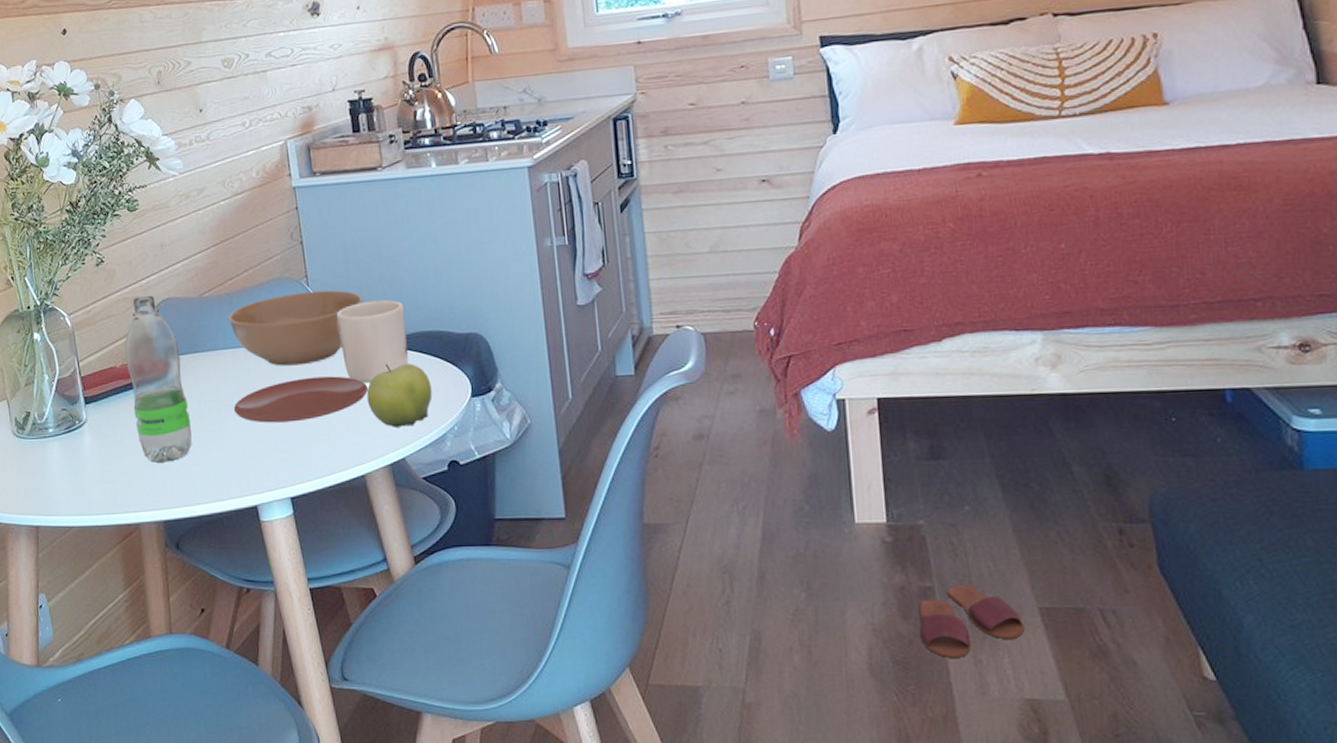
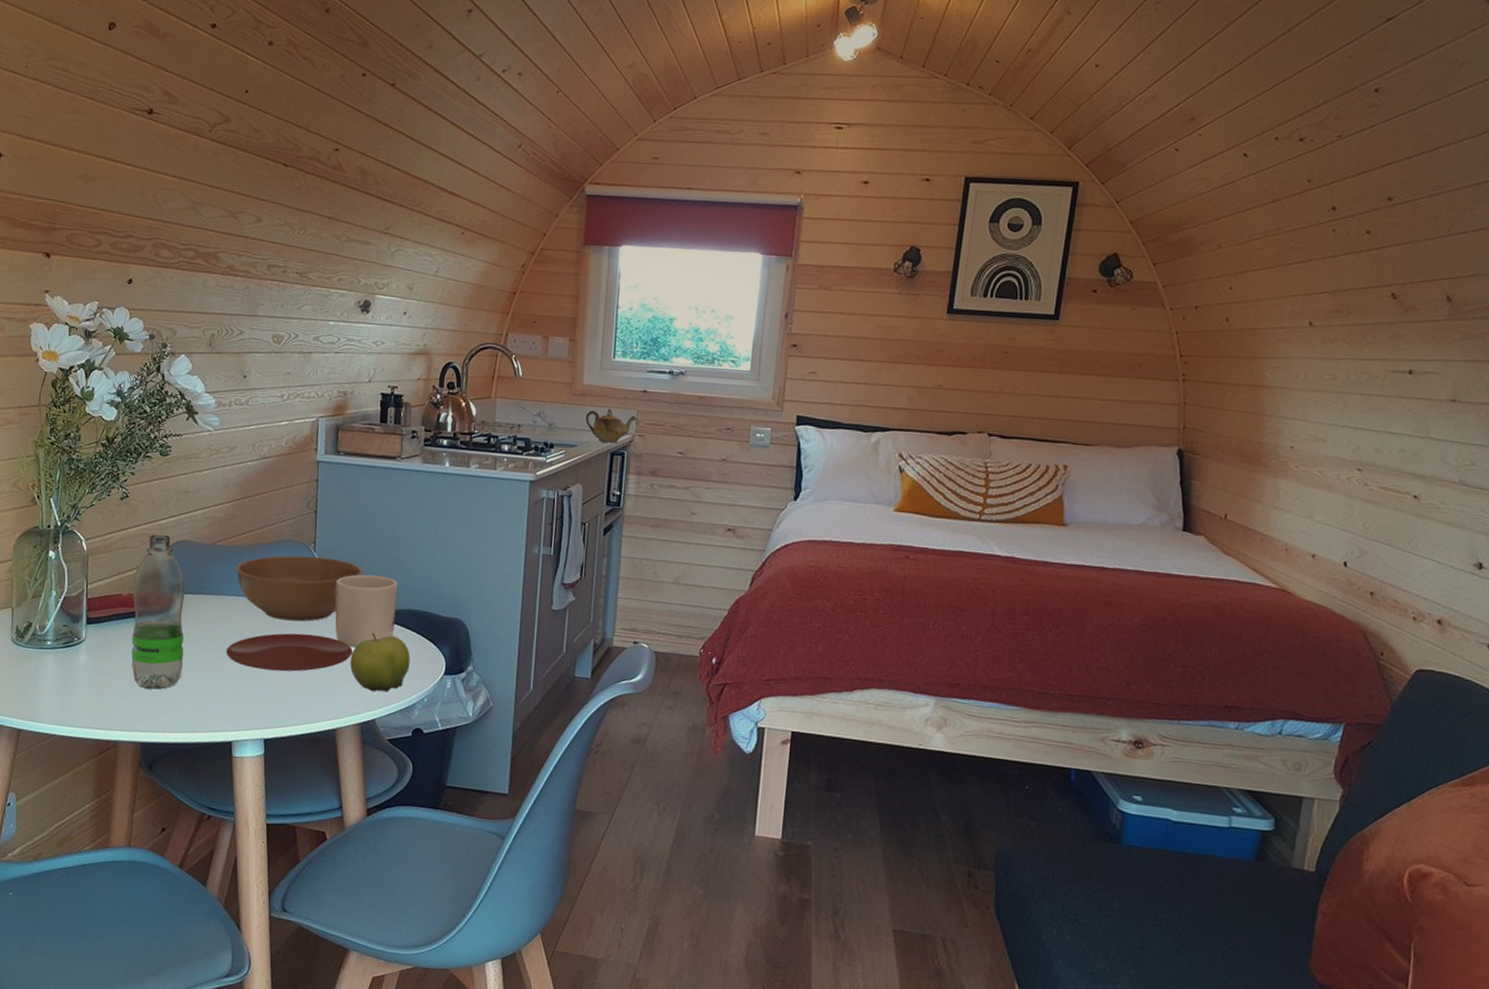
teapot: none [577,70,637,109] -> present [585,409,638,443]
slippers: present [919,585,1024,659] -> none [792,900,879,964]

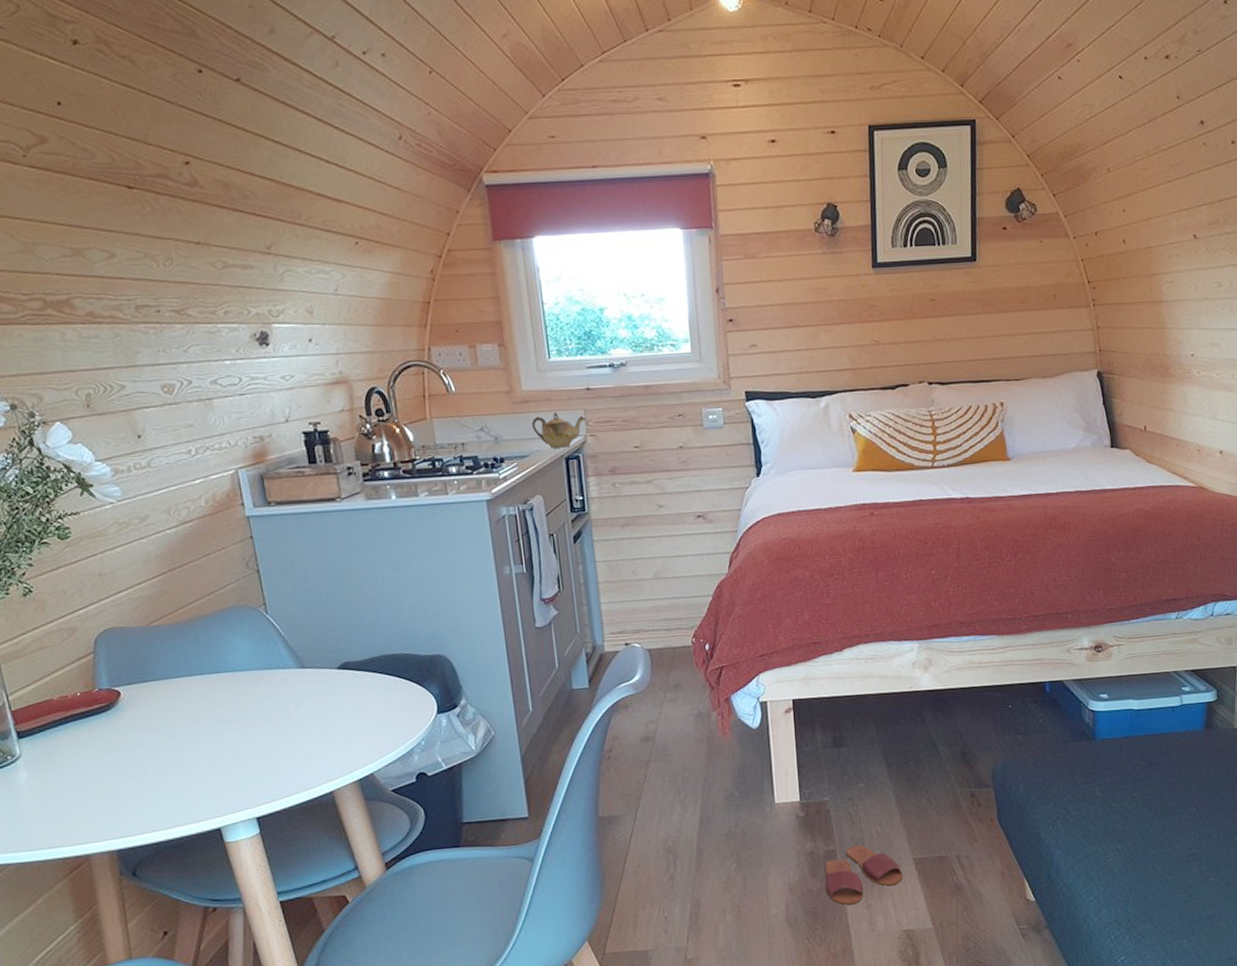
bottle: present [131,534,185,690] -> none [61,625,146,794]
plate: present [225,633,354,672] -> none [190,699,334,748]
bowl: present [235,555,363,622] -> none [179,617,326,692]
mug: present [335,574,398,647] -> none [297,625,374,705]
fruit: present [350,632,411,692] -> none [332,685,399,745]
slippers: none [792,900,879,964] -> present [824,845,903,905]

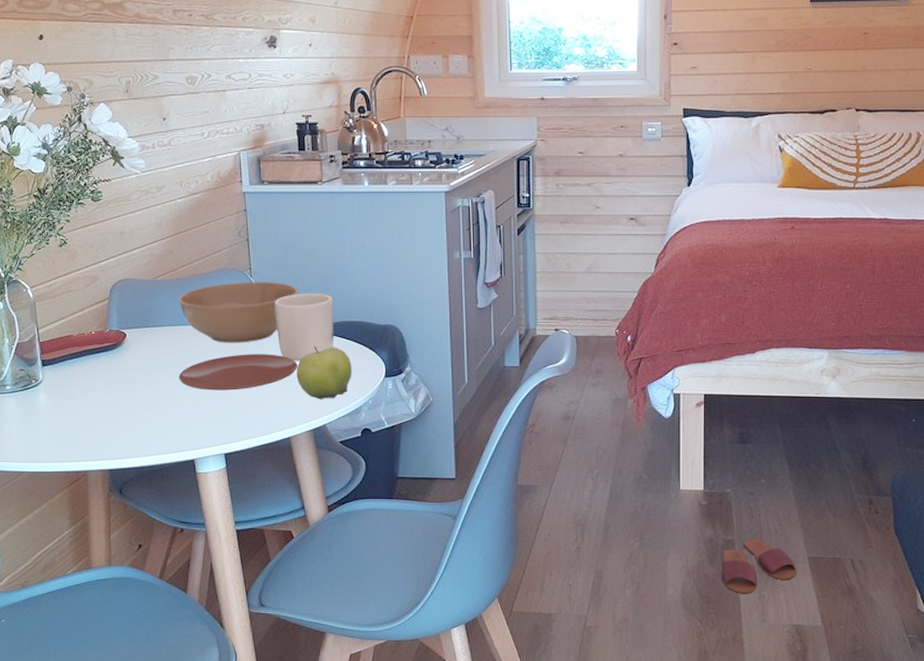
bowl: none [179,617,326,692] -> present [177,282,299,343]
plate: none [190,699,334,748] -> present [178,354,298,390]
mug: none [297,625,374,705] -> present [274,293,335,361]
fruit: none [332,685,399,745] -> present [296,346,352,399]
teapot: present [531,413,587,448] -> none [490,118,539,149]

